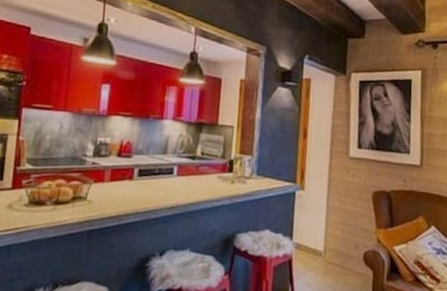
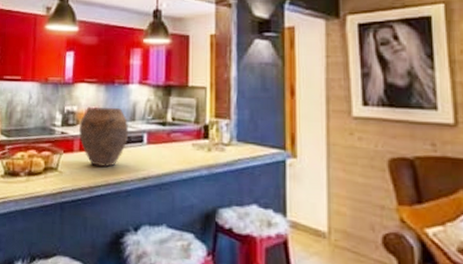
vase: none [110,139,161,197] -> present [78,106,129,168]

